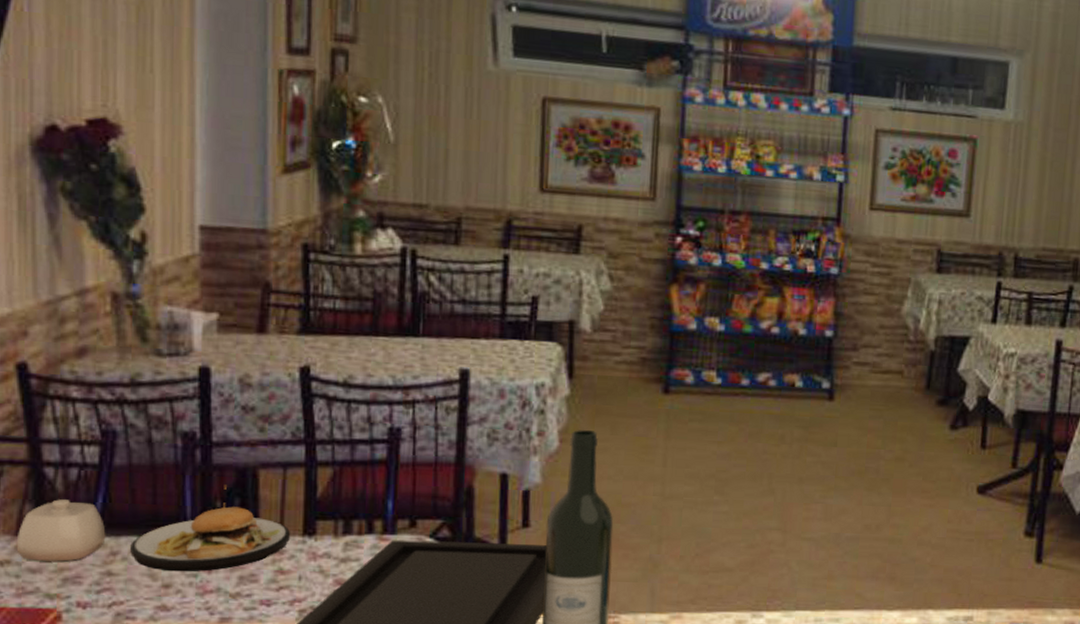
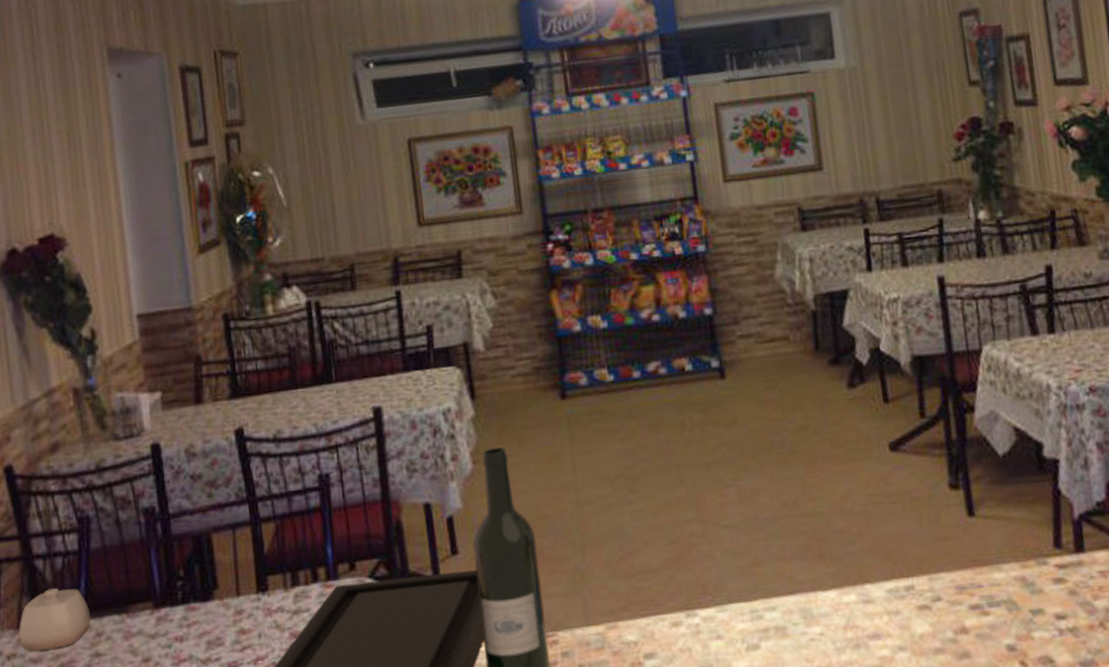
plate: present [130,485,290,572] -> none [112,553,246,645]

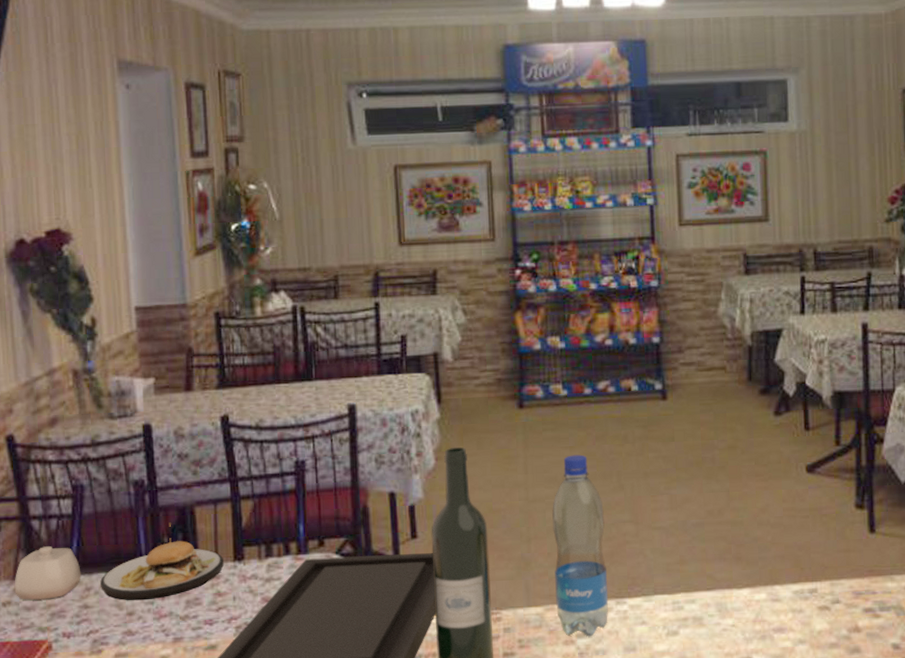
plate: none [112,553,246,645] -> present [100,522,224,601]
bottle: none [606,447,679,657] -> present [551,455,609,637]

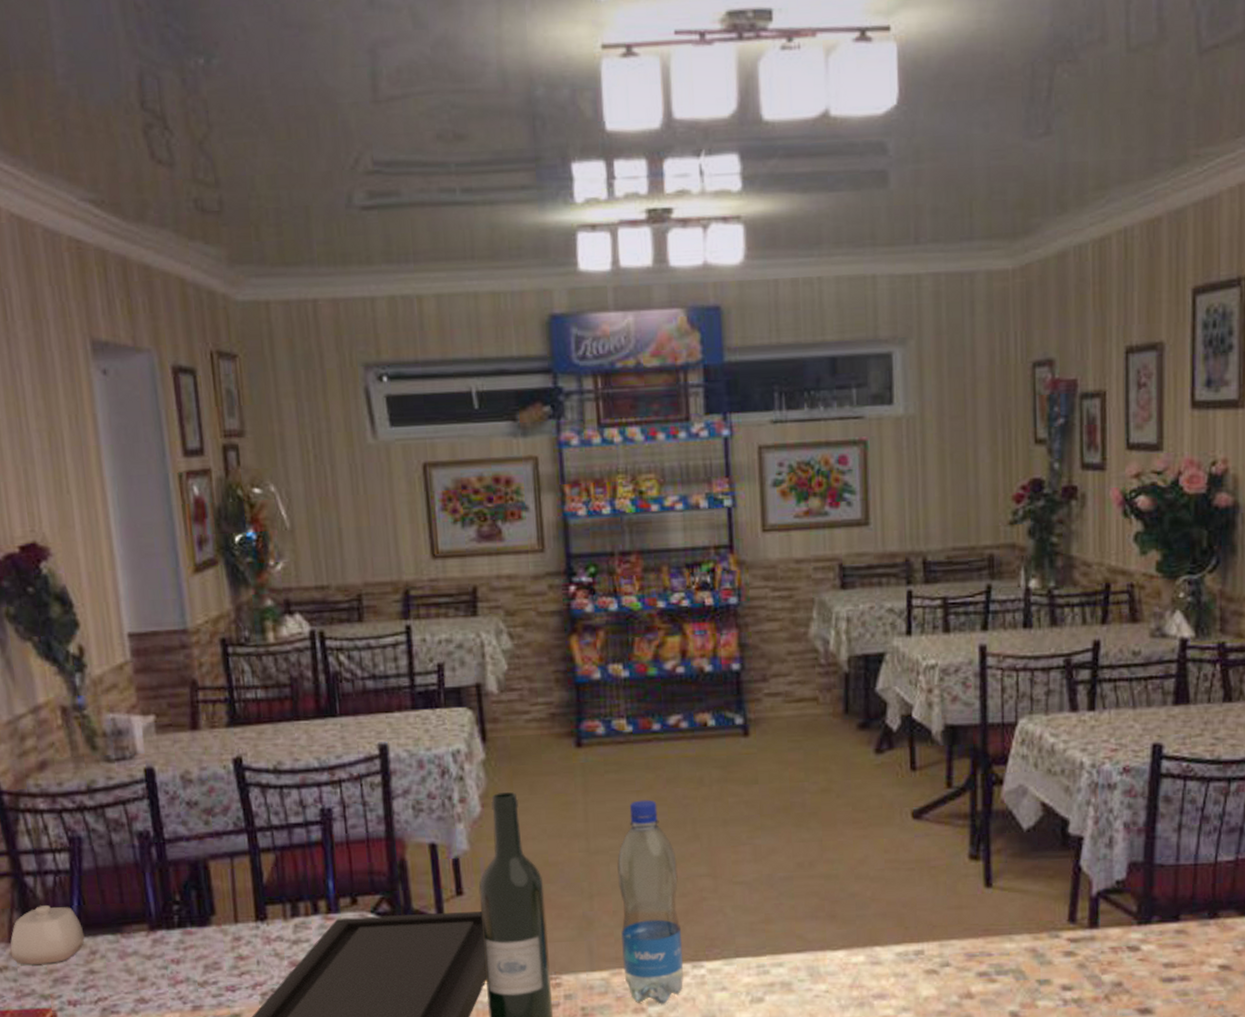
plate: present [100,522,224,601] -> none [106,878,244,966]

